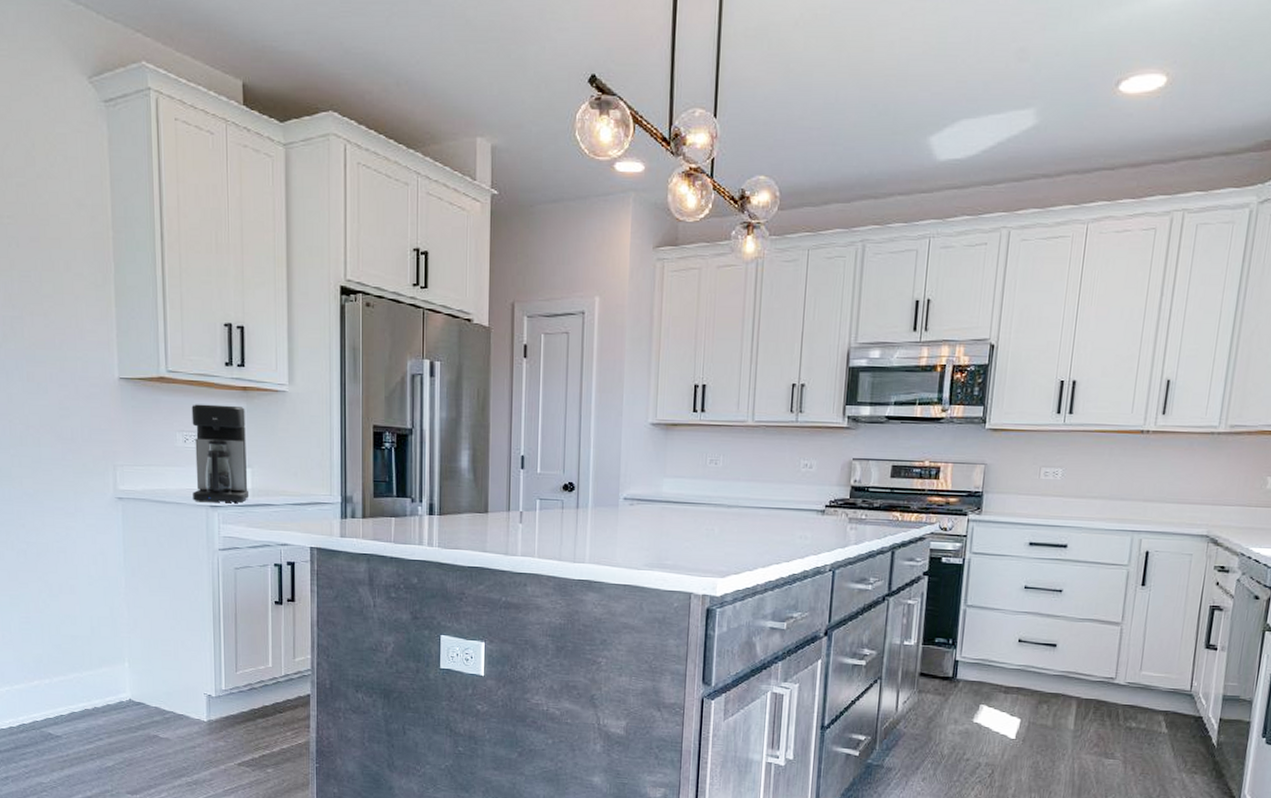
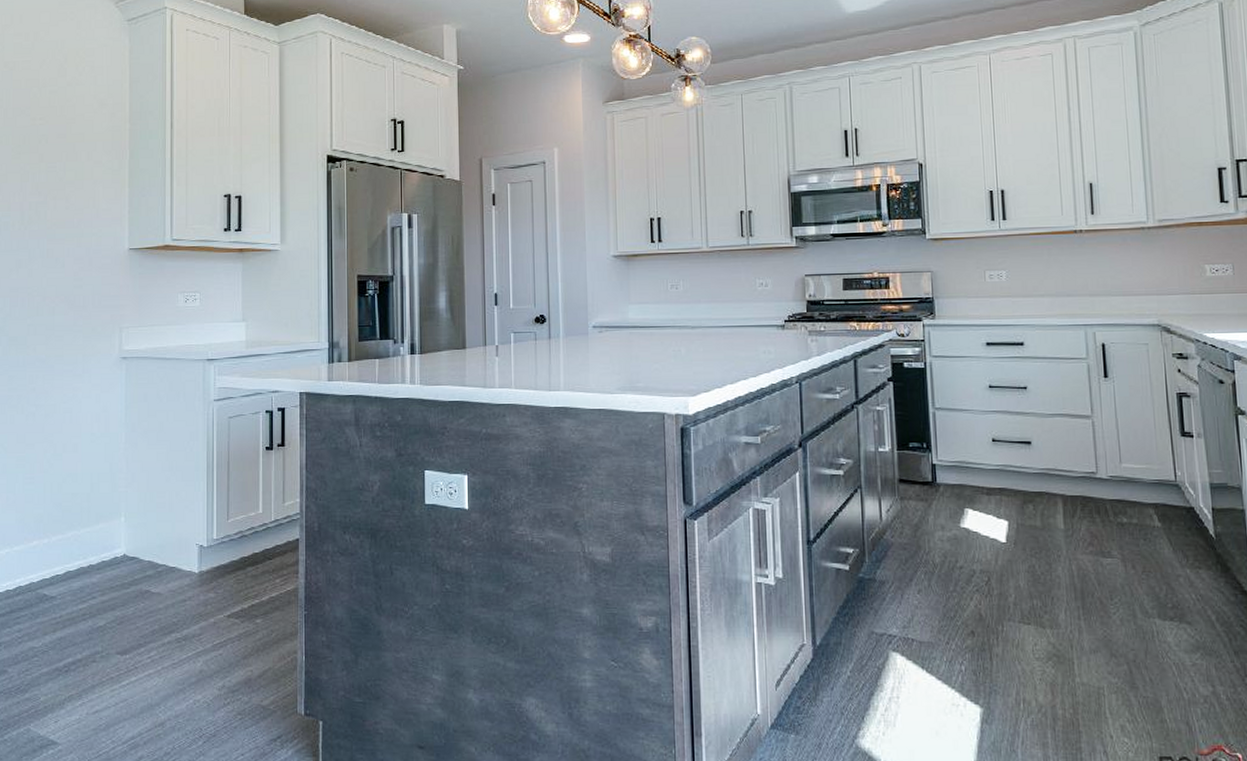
coffee maker: present [191,404,250,503] -> none [191,266,244,357]

